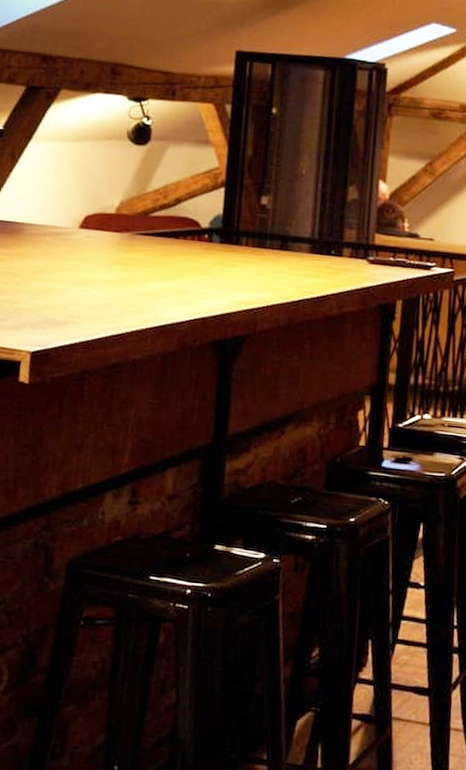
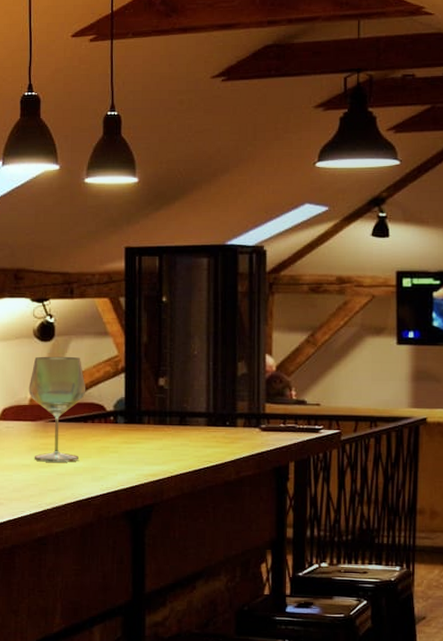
wine glass: none [115,161,181,282] -> present [28,356,86,462]

